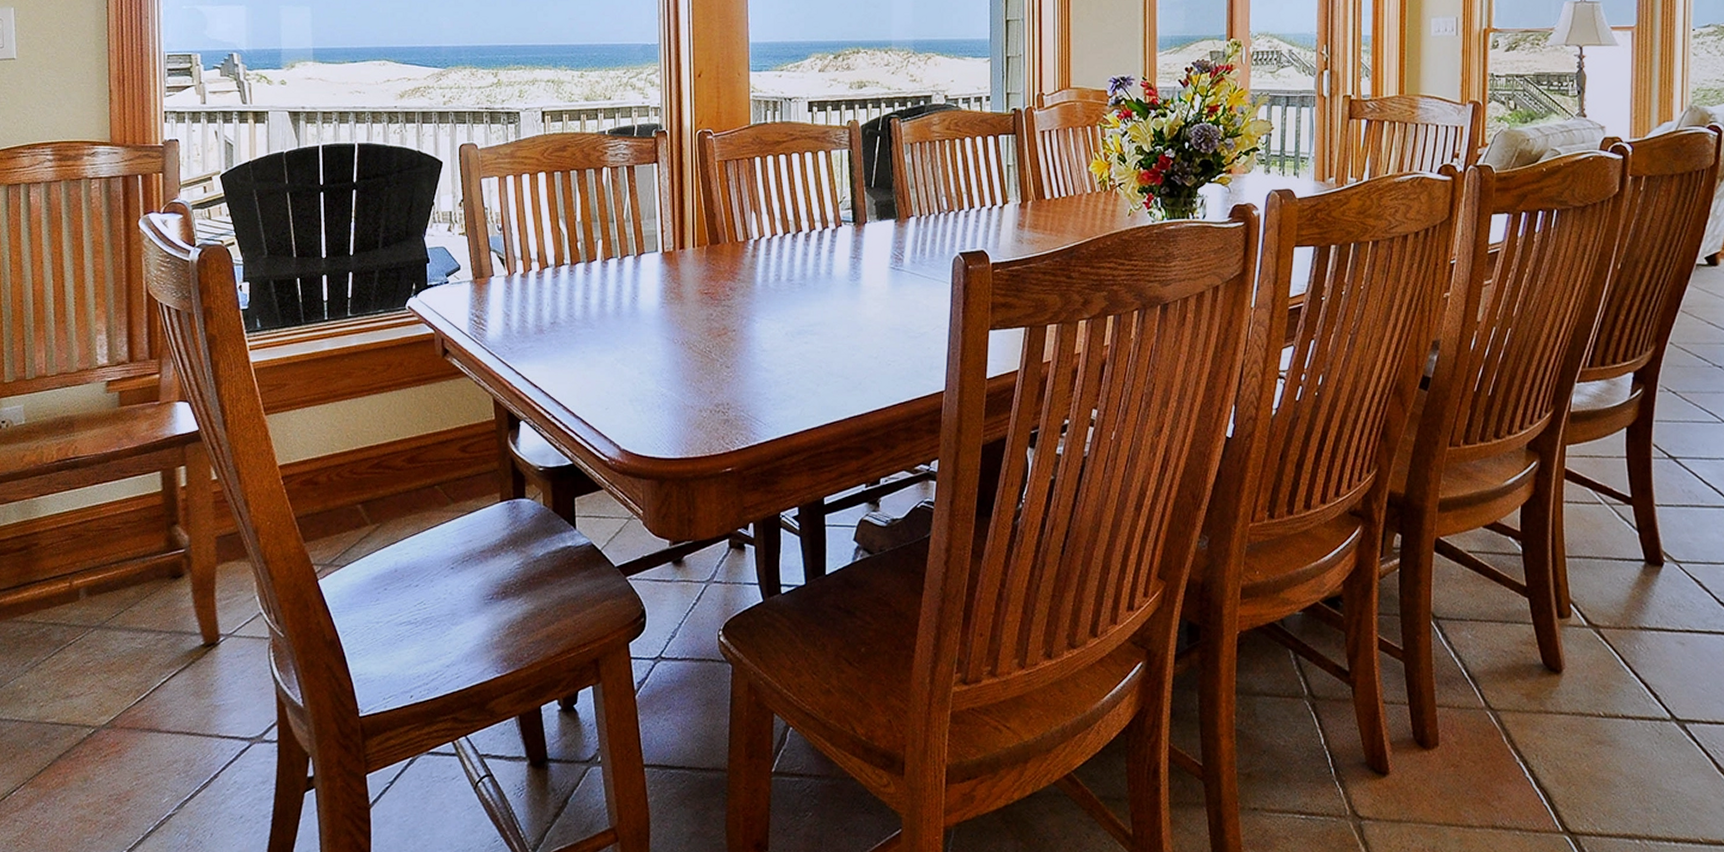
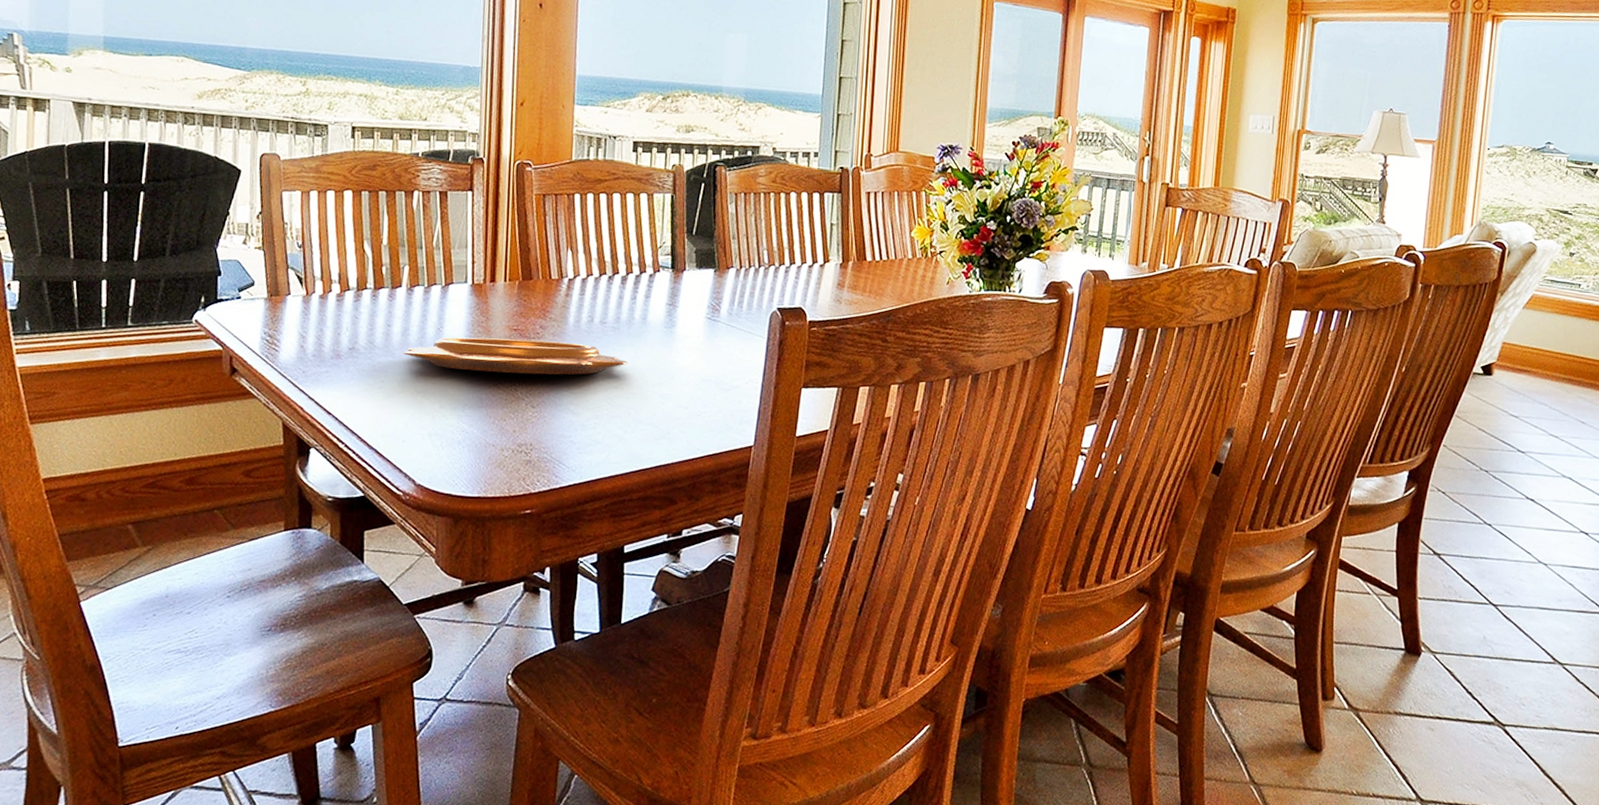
decorative bowl: none [601,302,816,337] -> present [403,337,628,375]

